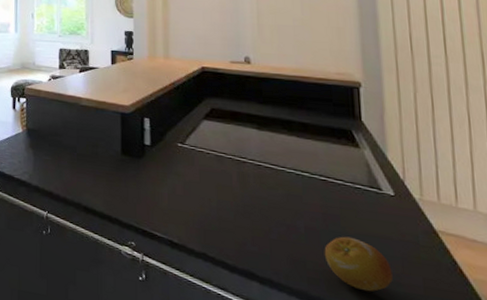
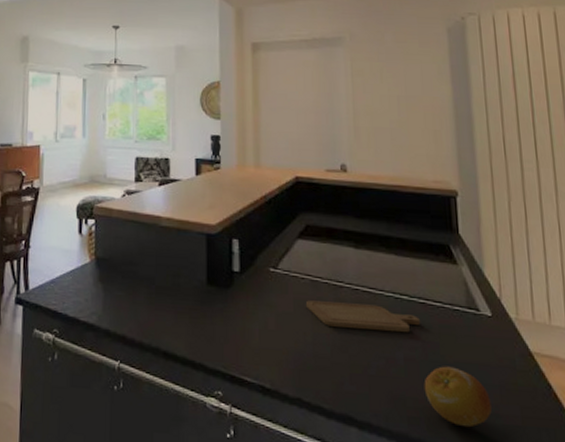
chopping board: none [211,172,322,206] -> present [306,300,421,333]

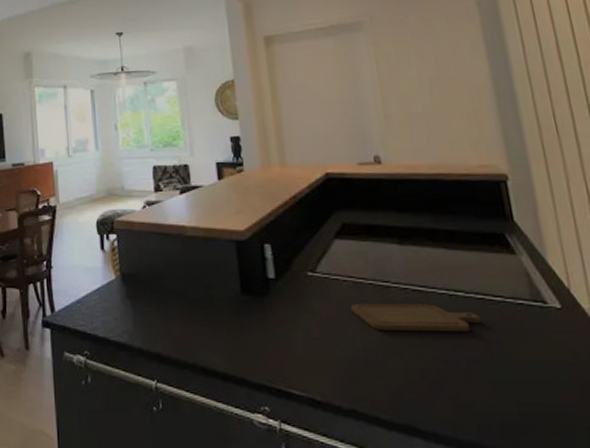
fruit: present [424,366,492,428] -> none [491,366,573,432]

